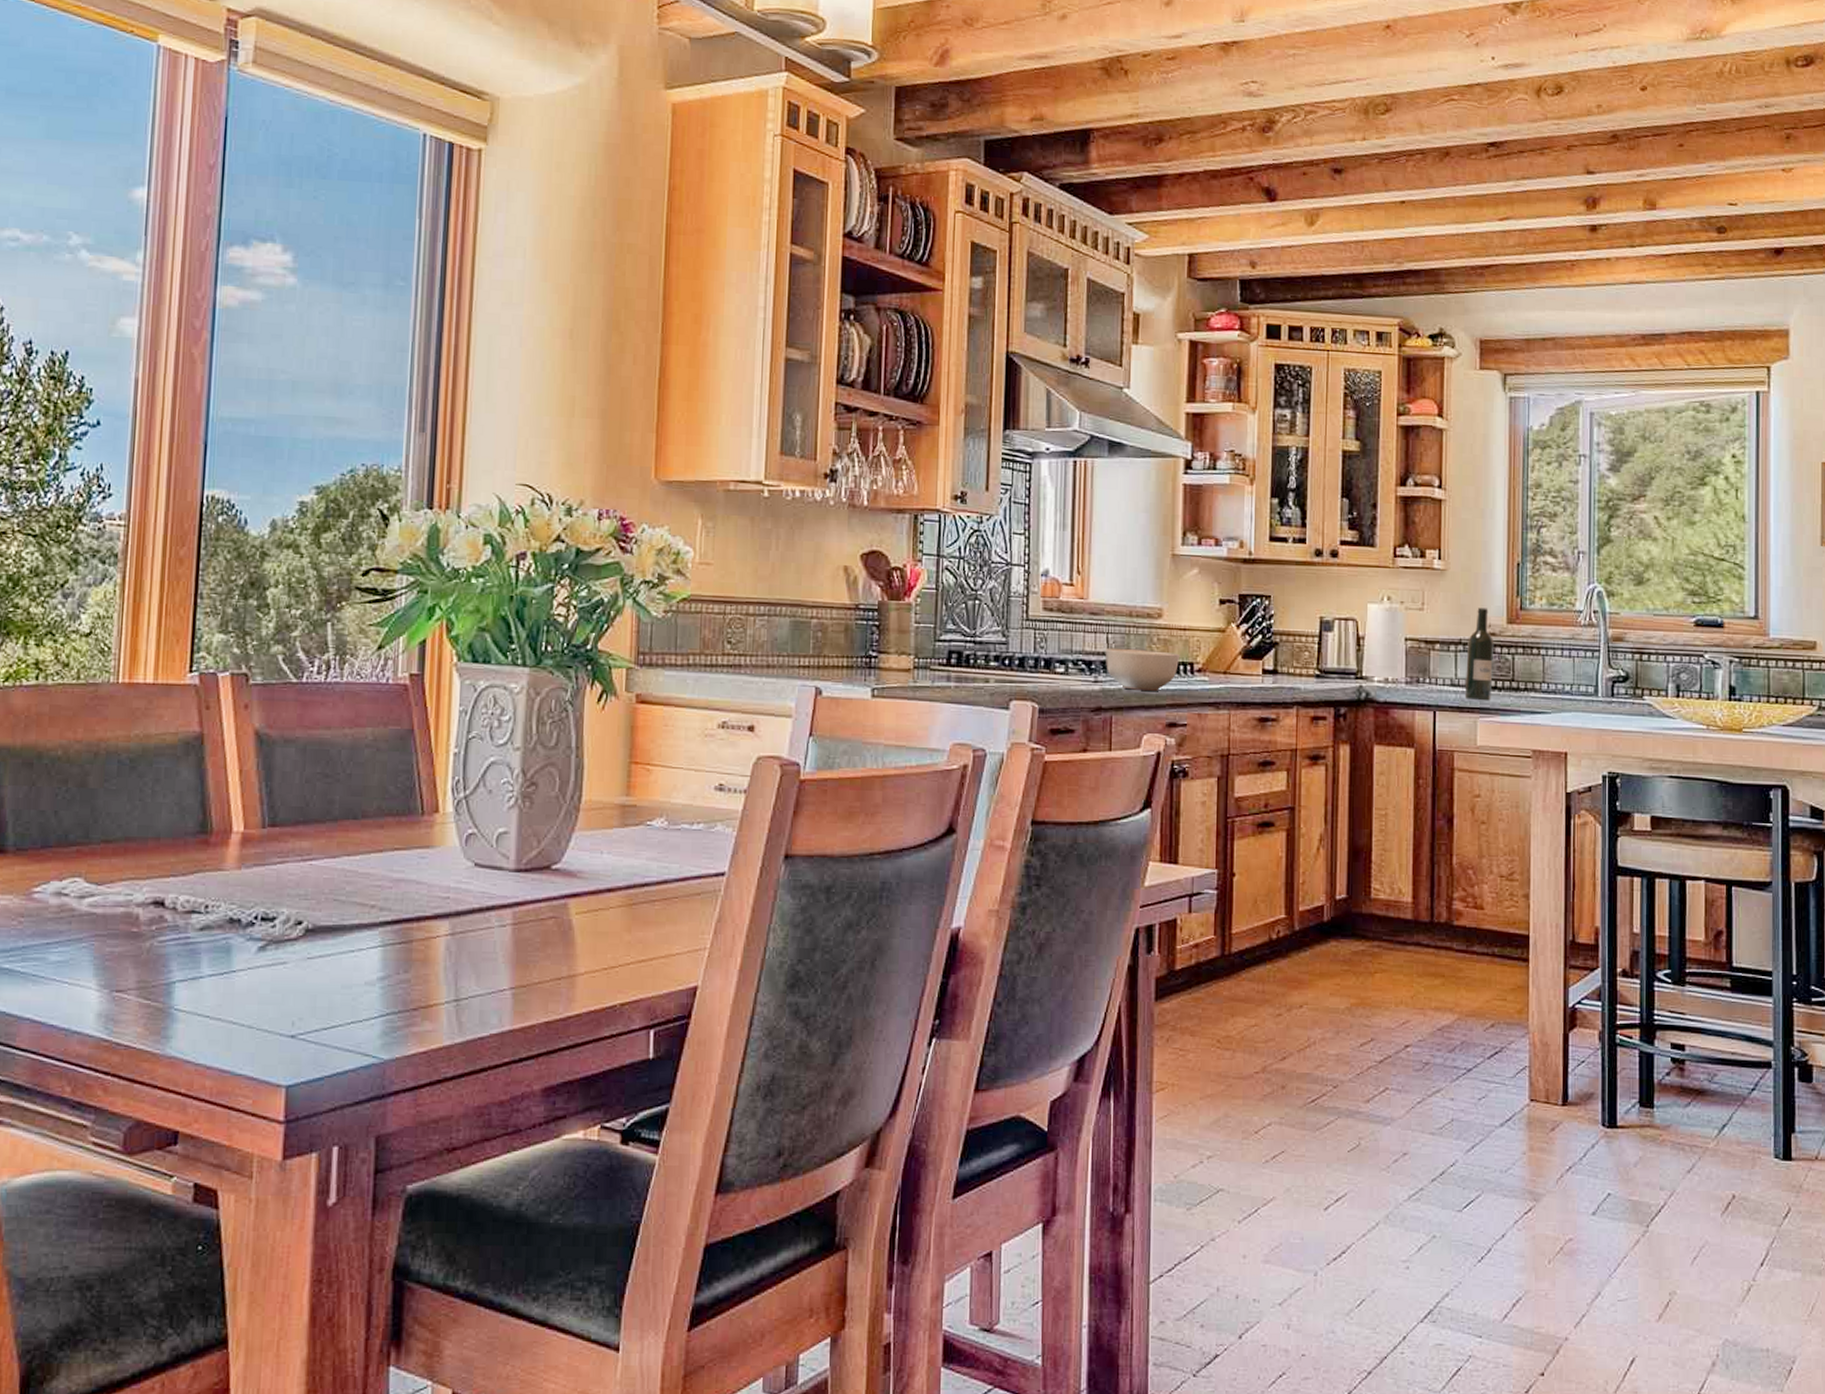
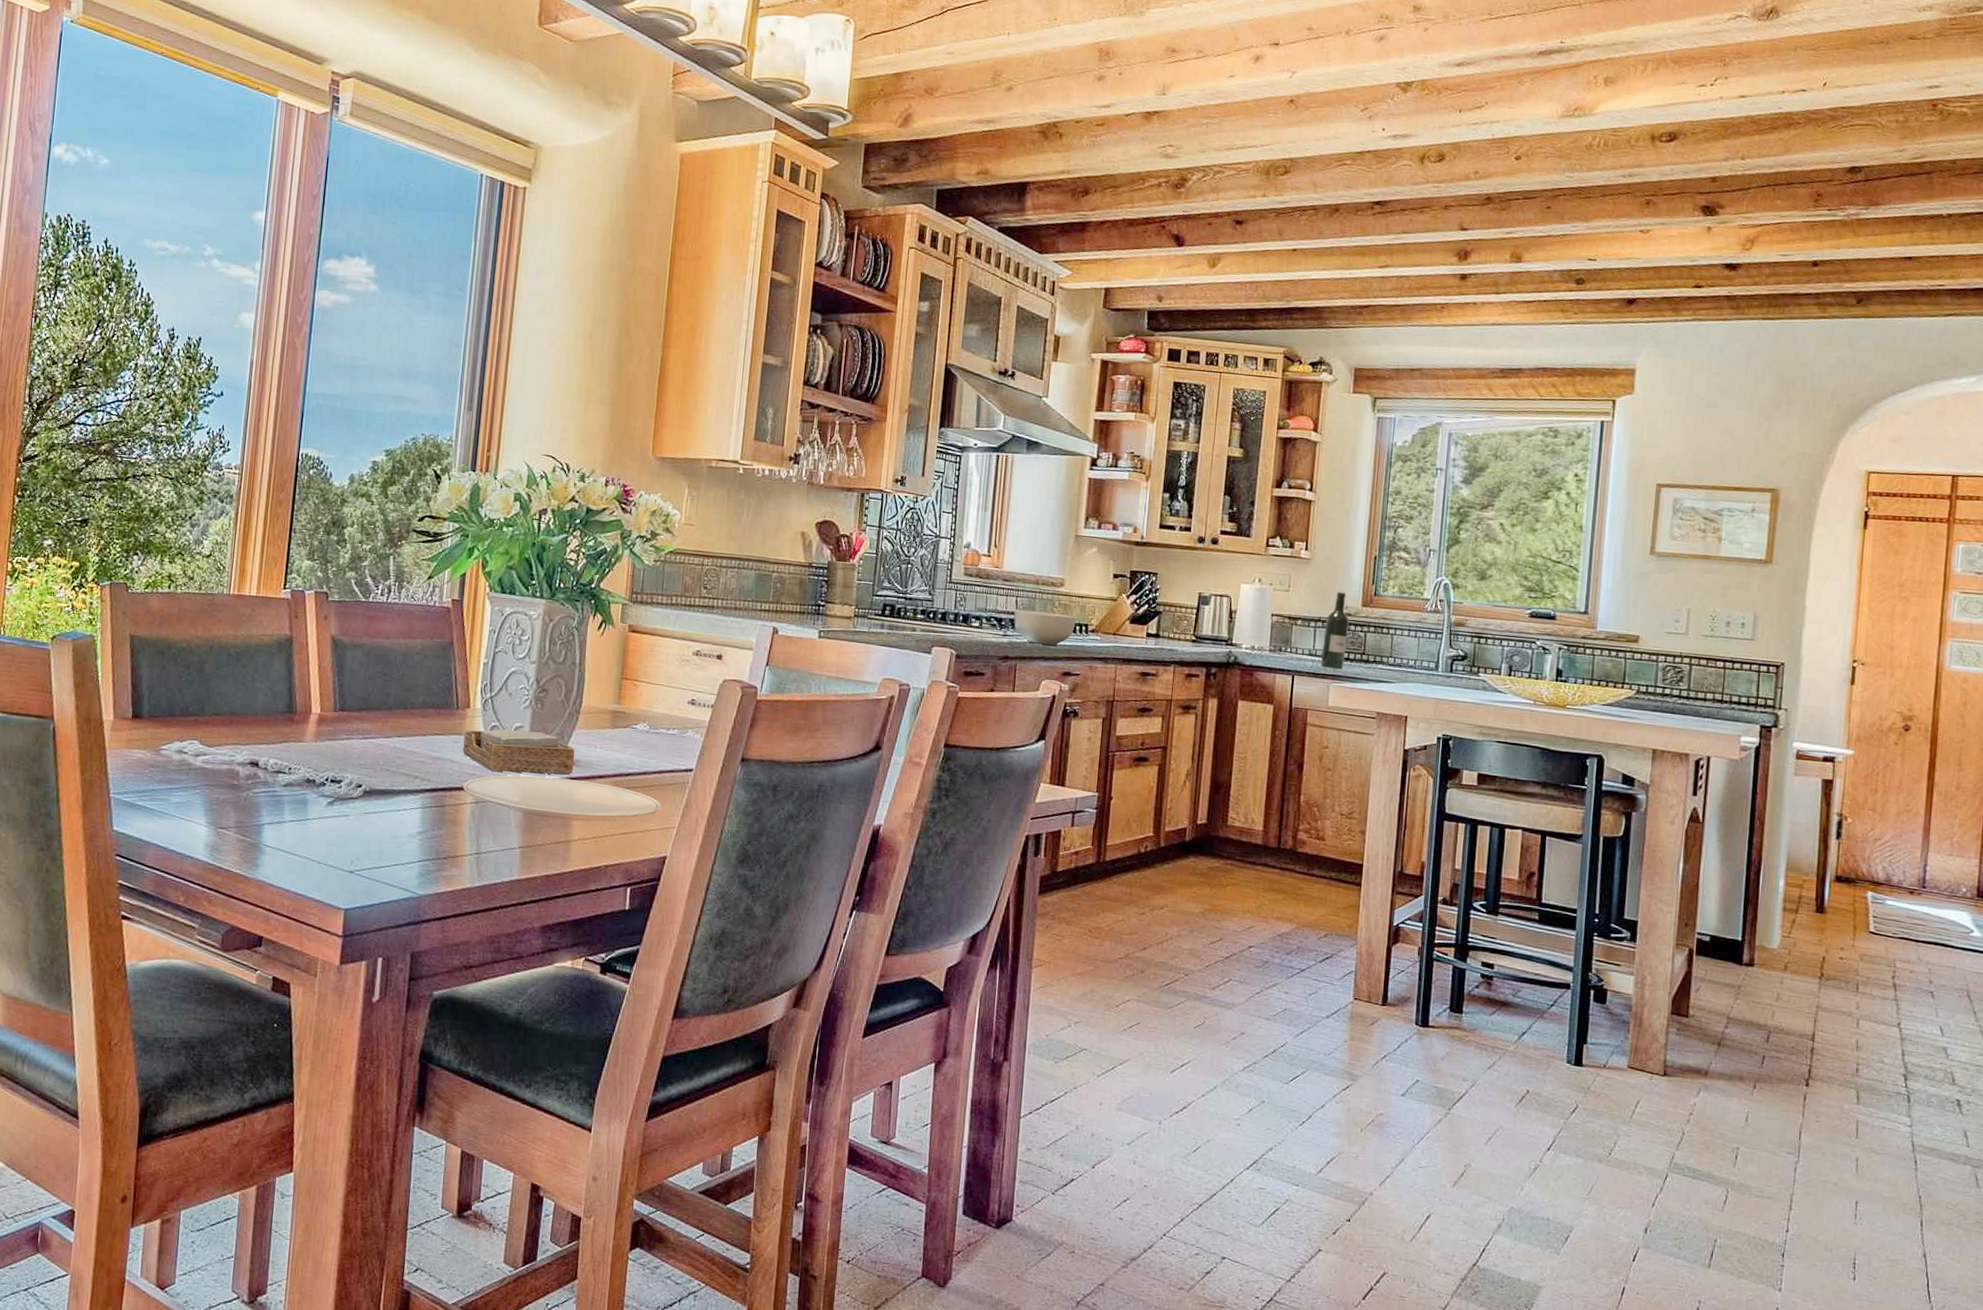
napkin holder: none [431,837,576,892] -> present [462,729,575,775]
plate: none [433,894,688,950] -> present [462,775,662,822]

